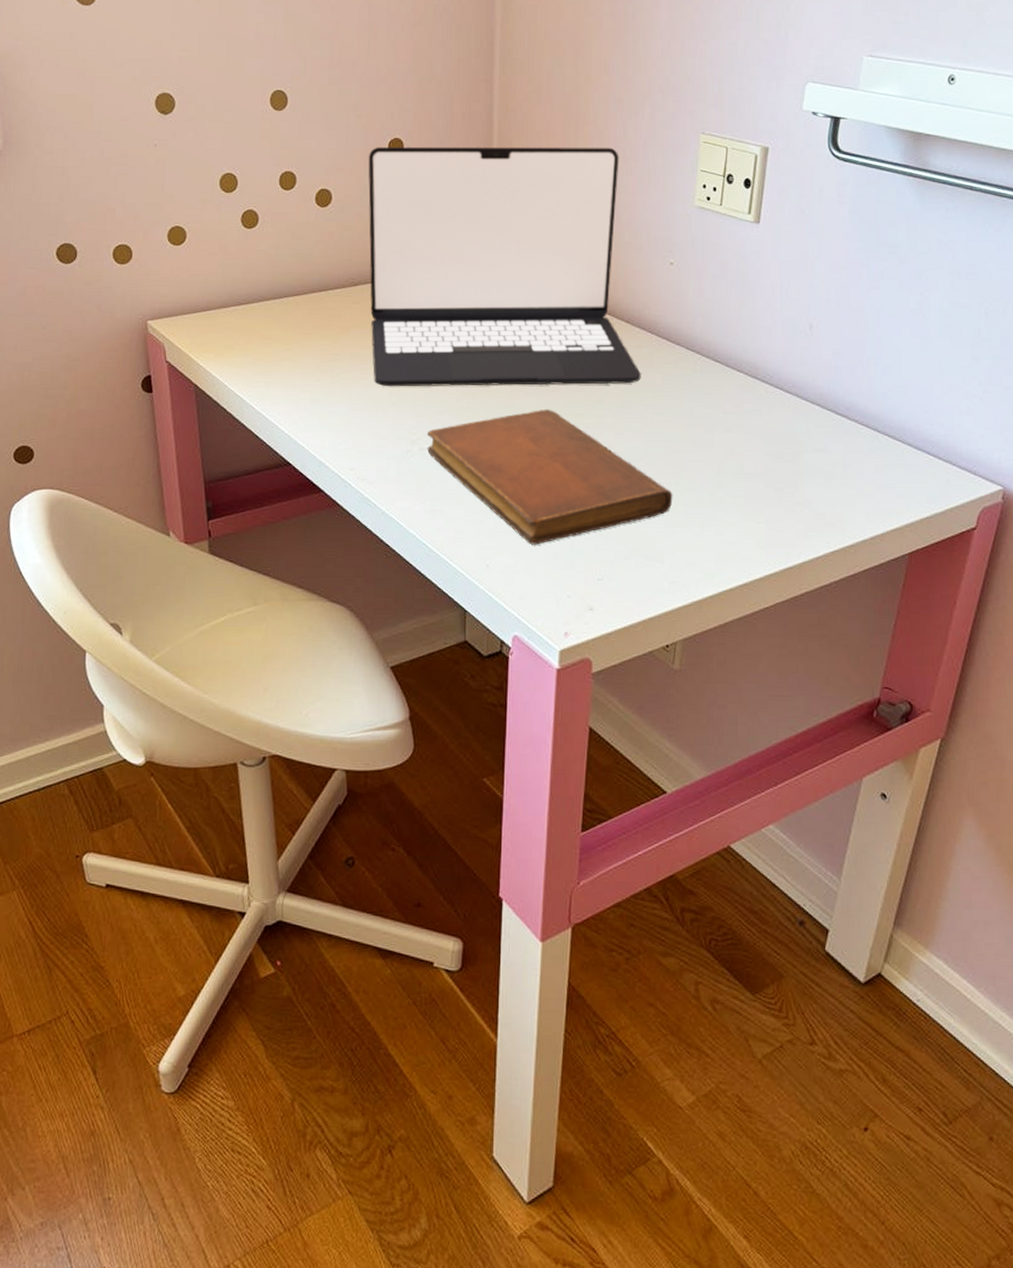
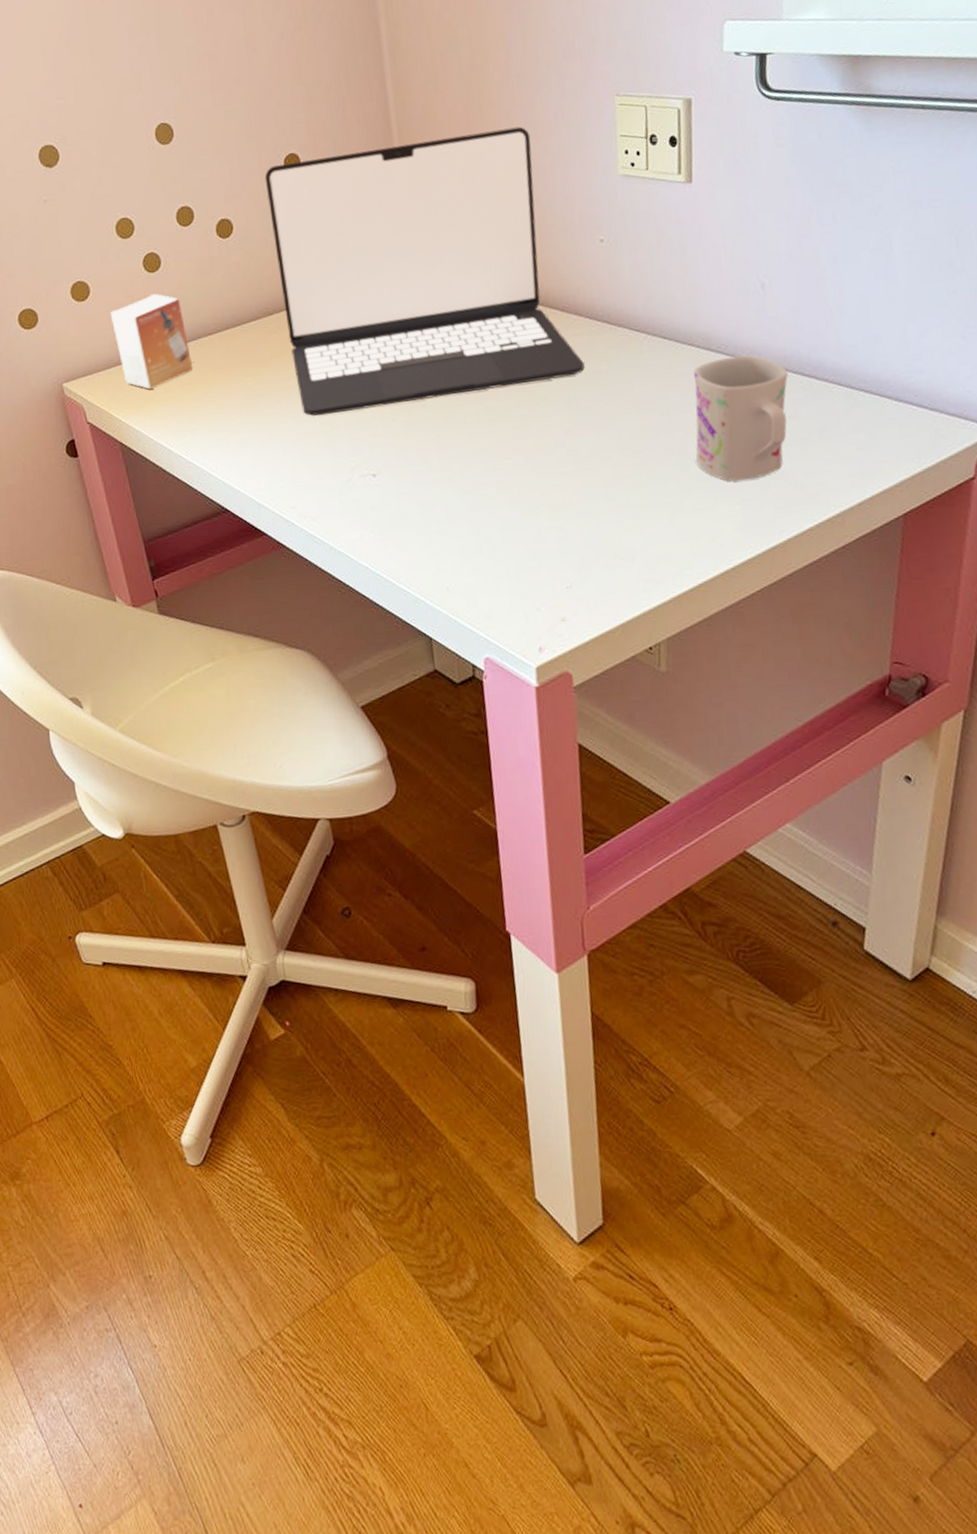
small box: none [203,248,275,339] -> present [111,293,193,390]
notebook: present [426,409,673,545] -> none [365,414,636,561]
mug: none [730,387,823,502] -> present [693,355,788,481]

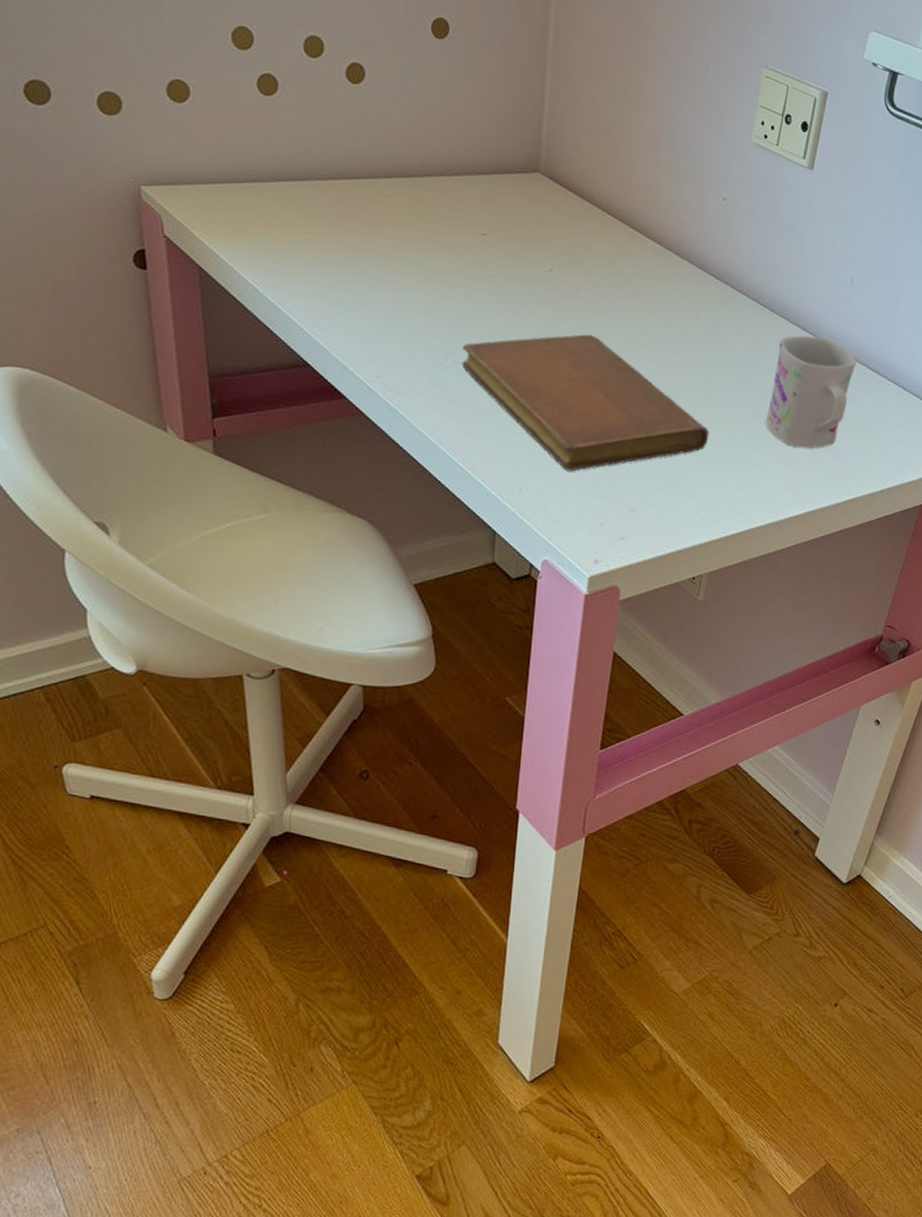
small box: present [111,293,193,390] -> none [210,118,295,219]
laptop: present [264,126,585,416] -> none [405,24,687,317]
notebook: none [365,414,636,561] -> present [462,334,709,472]

